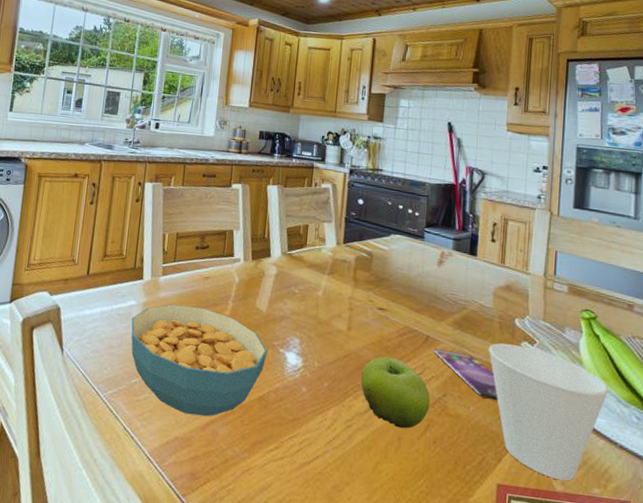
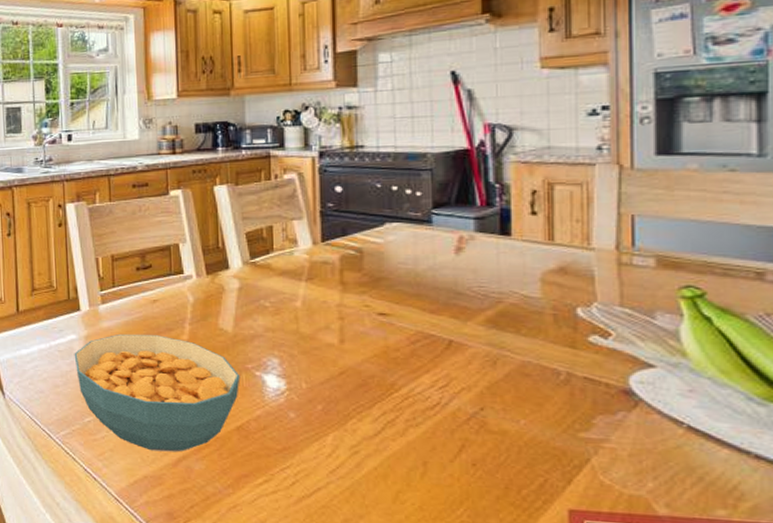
fruit: present [361,356,431,429] -> none [365,369,463,451]
smartphone: present [434,349,498,401] -> none [461,355,560,411]
cup: present [488,343,609,481] -> none [539,340,732,503]

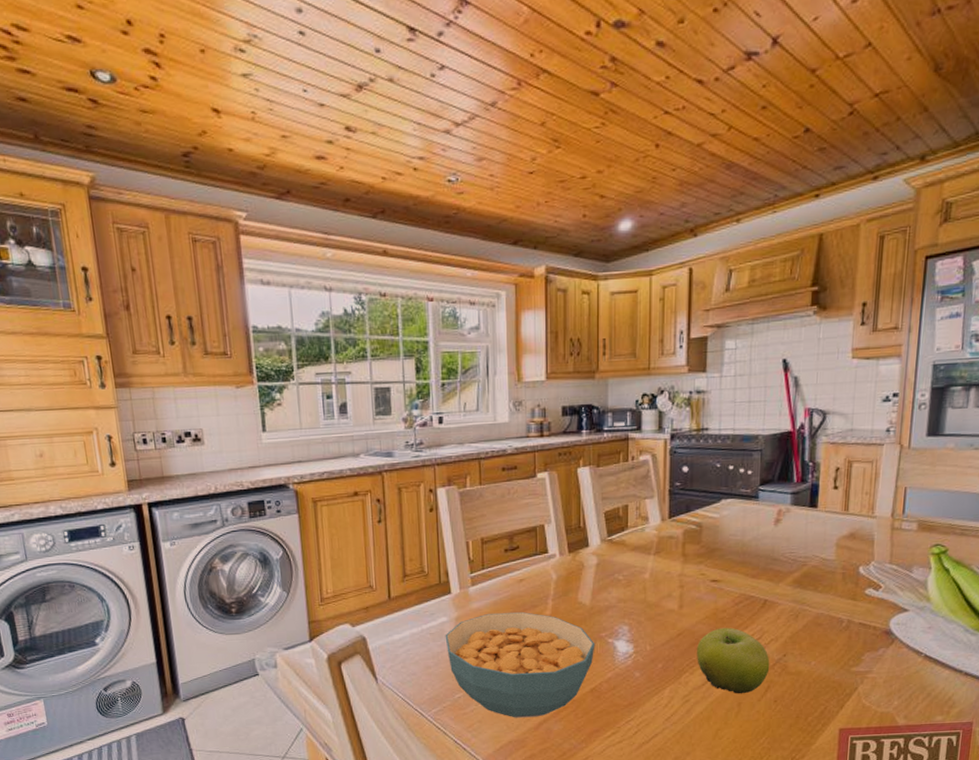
fruit: none [365,369,463,451] -> present [697,627,770,694]

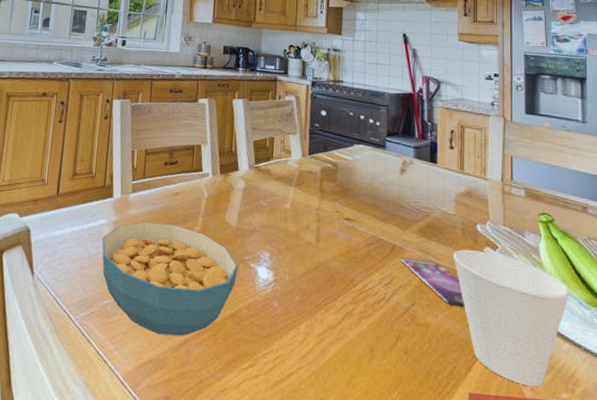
fruit: present [697,627,770,694] -> none [332,267,400,341]
smartphone: none [773,611,841,652] -> present [401,258,465,308]
cup: none [830,593,957,715] -> present [452,249,570,387]

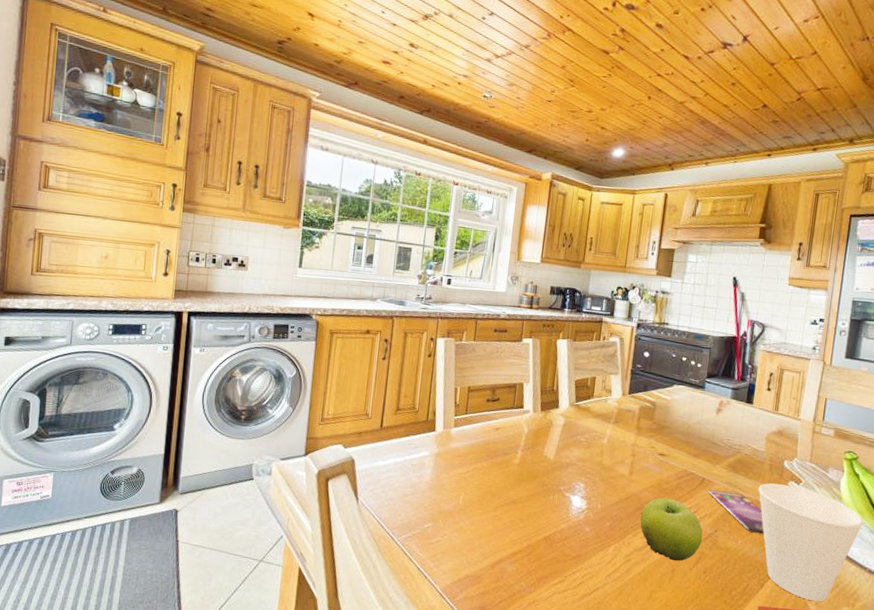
cereal bowl: present [102,221,239,337] -> none [424,454,554,556]
fruit: none [332,267,400,341] -> present [640,497,703,561]

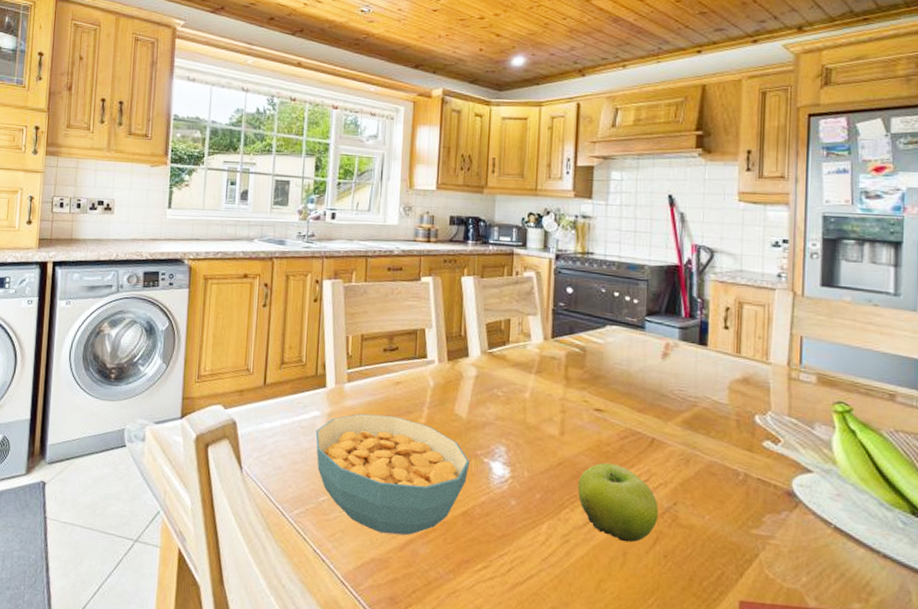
cereal bowl: none [424,454,554,556] -> present [315,413,470,536]
smartphone: present [708,490,765,535] -> none [661,452,738,508]
cup: present [758,483,864,602] -> none [724,443,869,596]

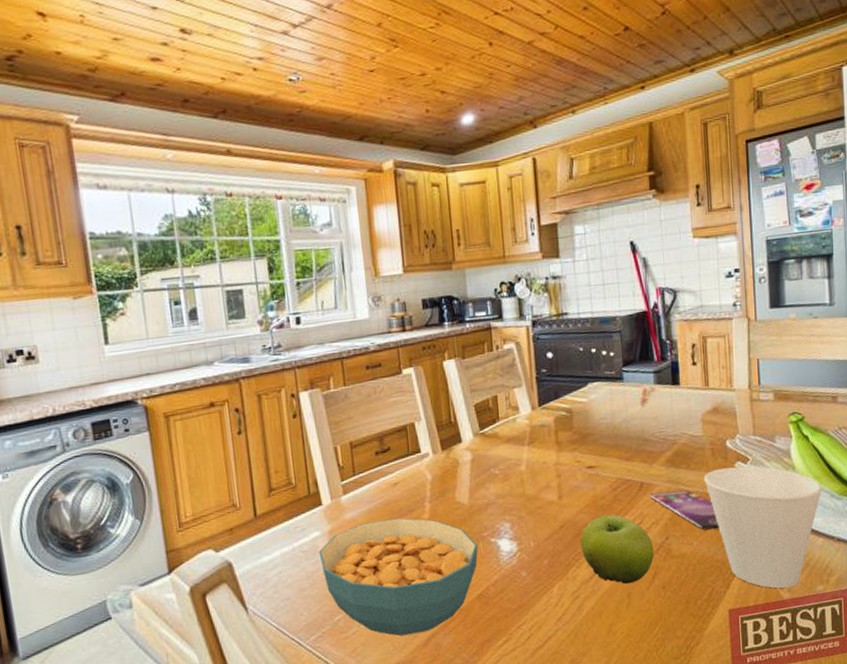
smartphone: none [661,452,738,508] -> present [650,489,720,530]
cup: none [724,443,869,596] -> present [703,466,823,589]

